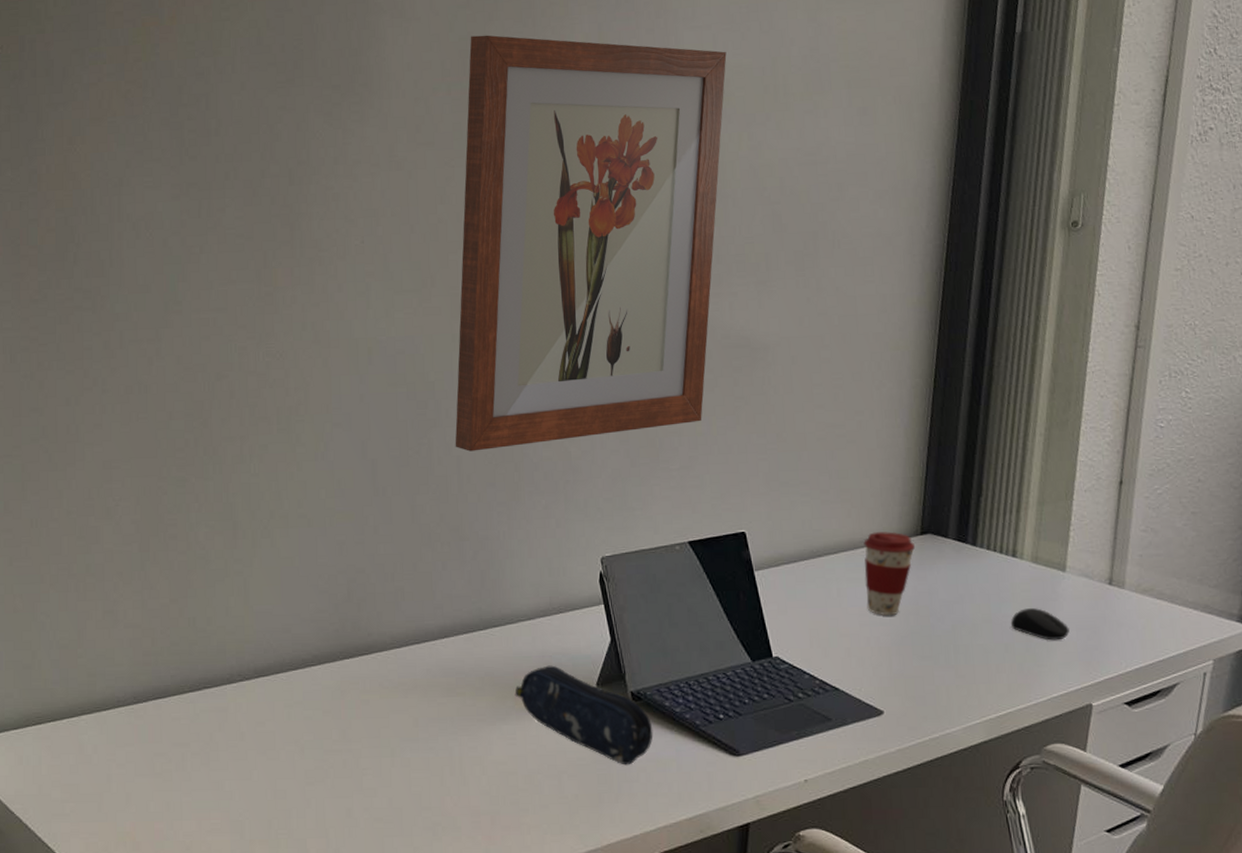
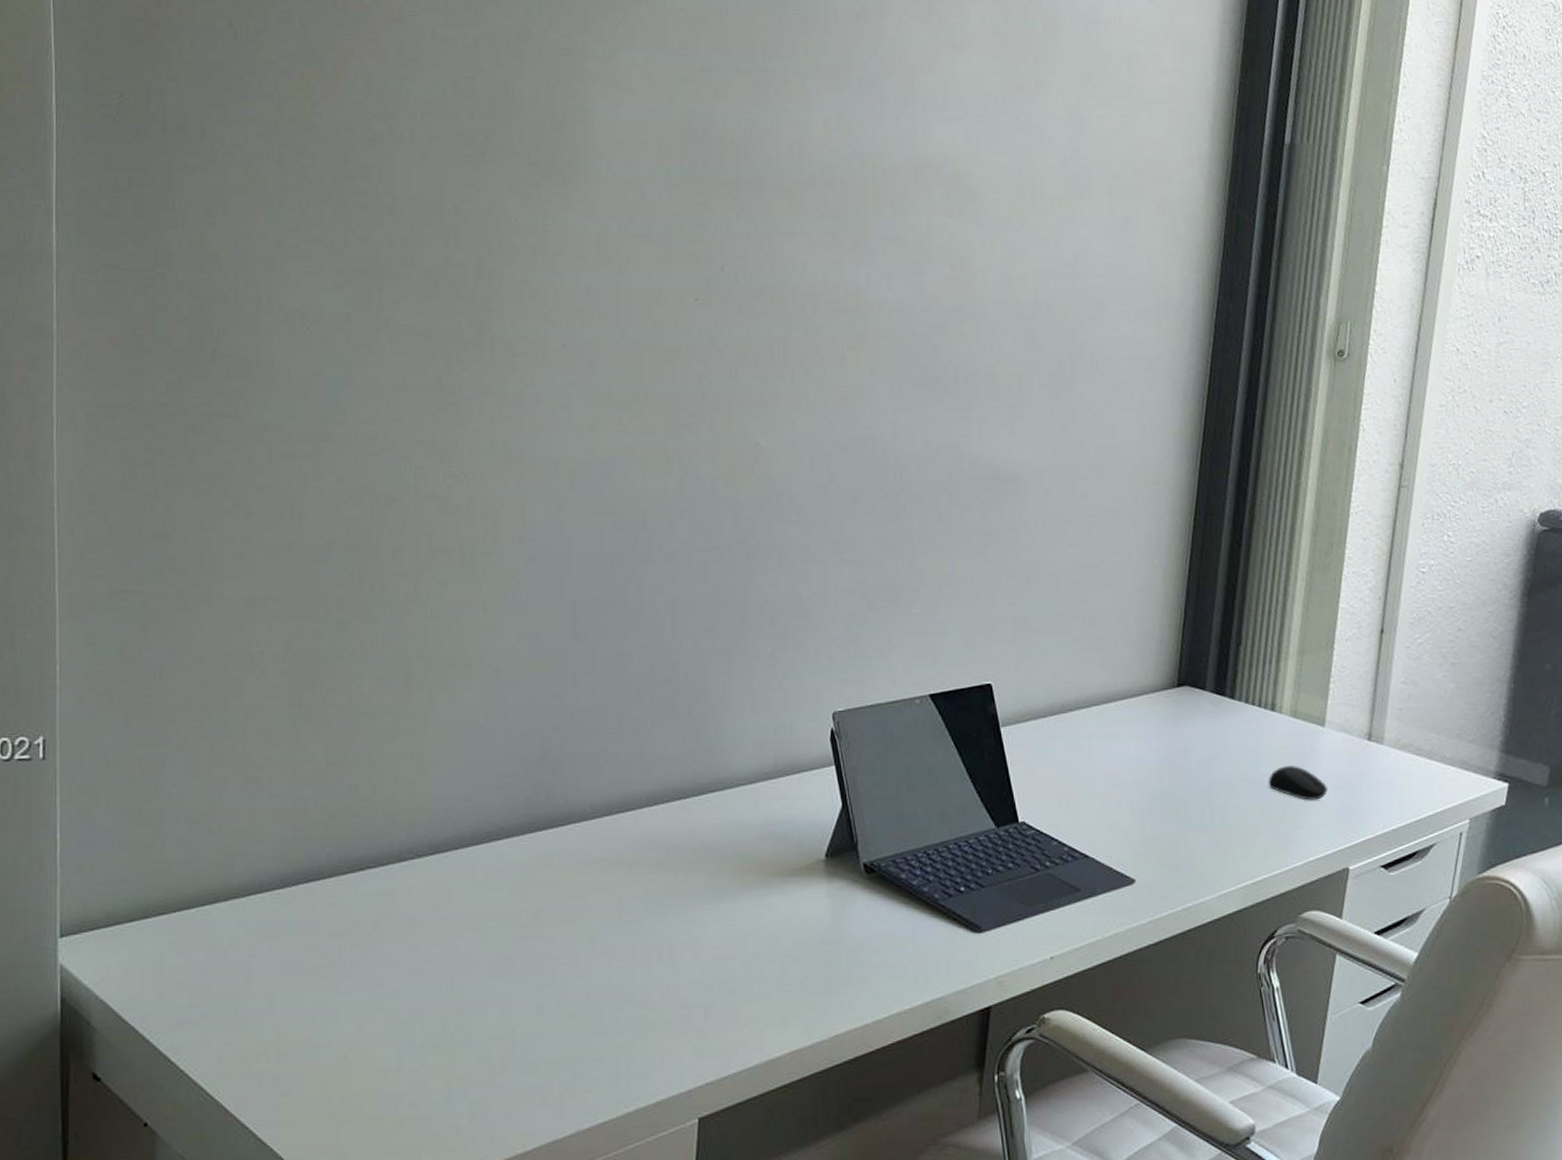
wall art: present [455,35,727,452] -> none [668,113,980,591]
pencil case: present [514,665,653,765] -> none [733,835,888,946]
coffee cup: present [863,531,915,616] -> none [1117,683,1171,776]

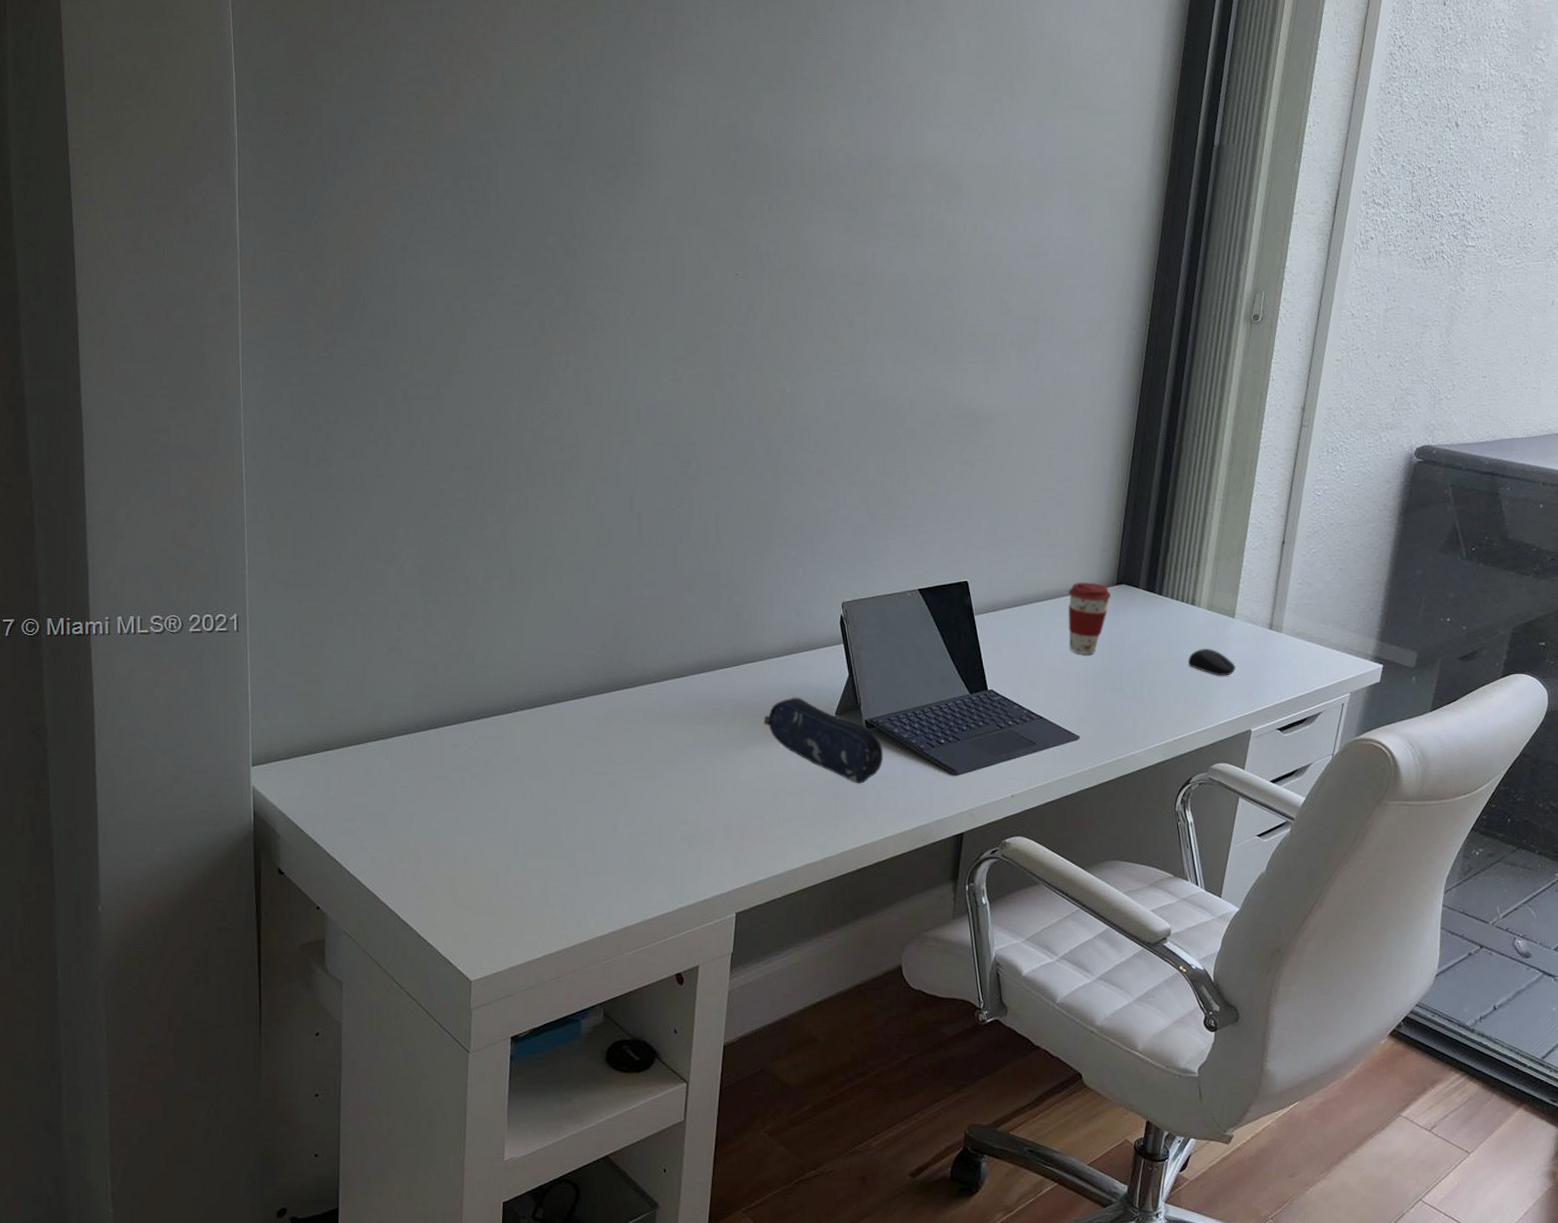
pencil case: none [733,835,888,946] -> present [763,697,884,784]
coffee cup: none [1117,683,1171,776] -> present [1068,582,1111,655]

